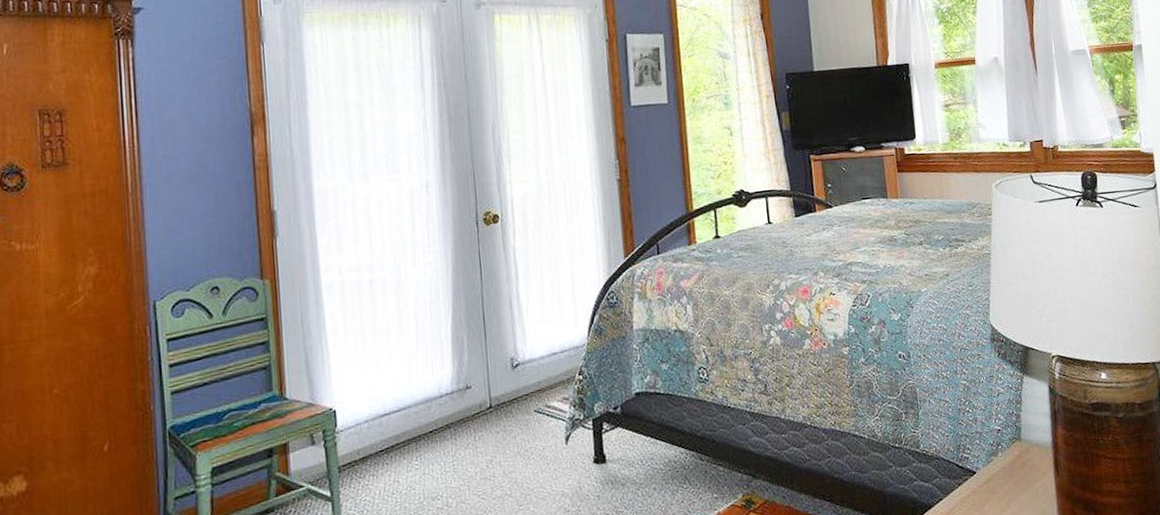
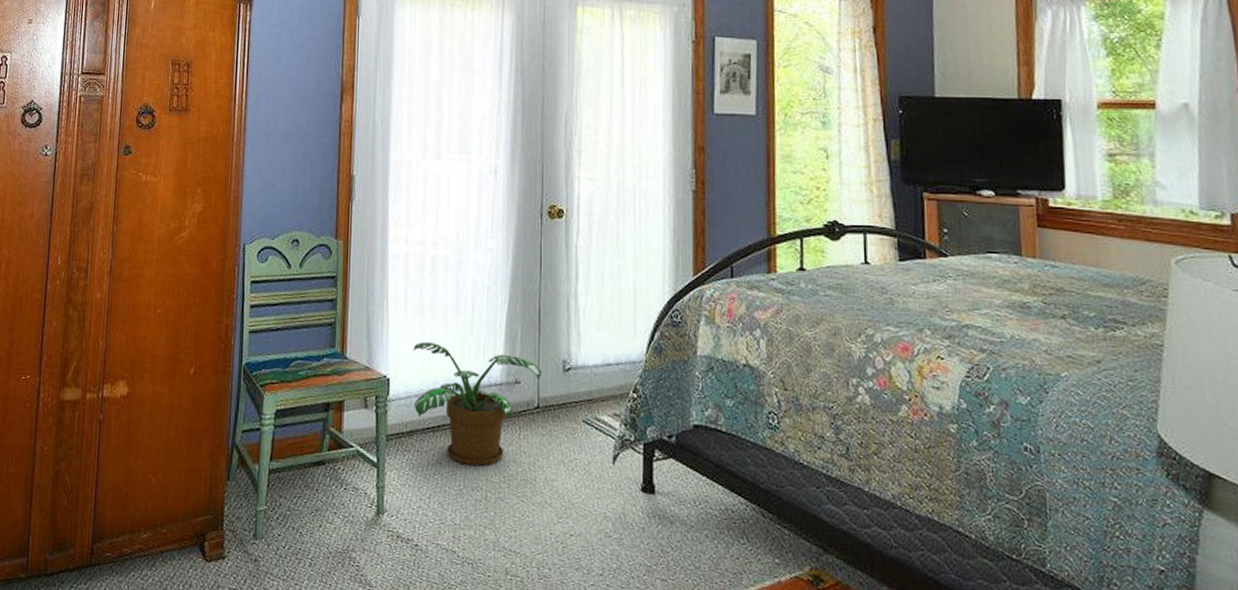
potted plant: none [358,363,493,478] -> present [413,341,543,466]

